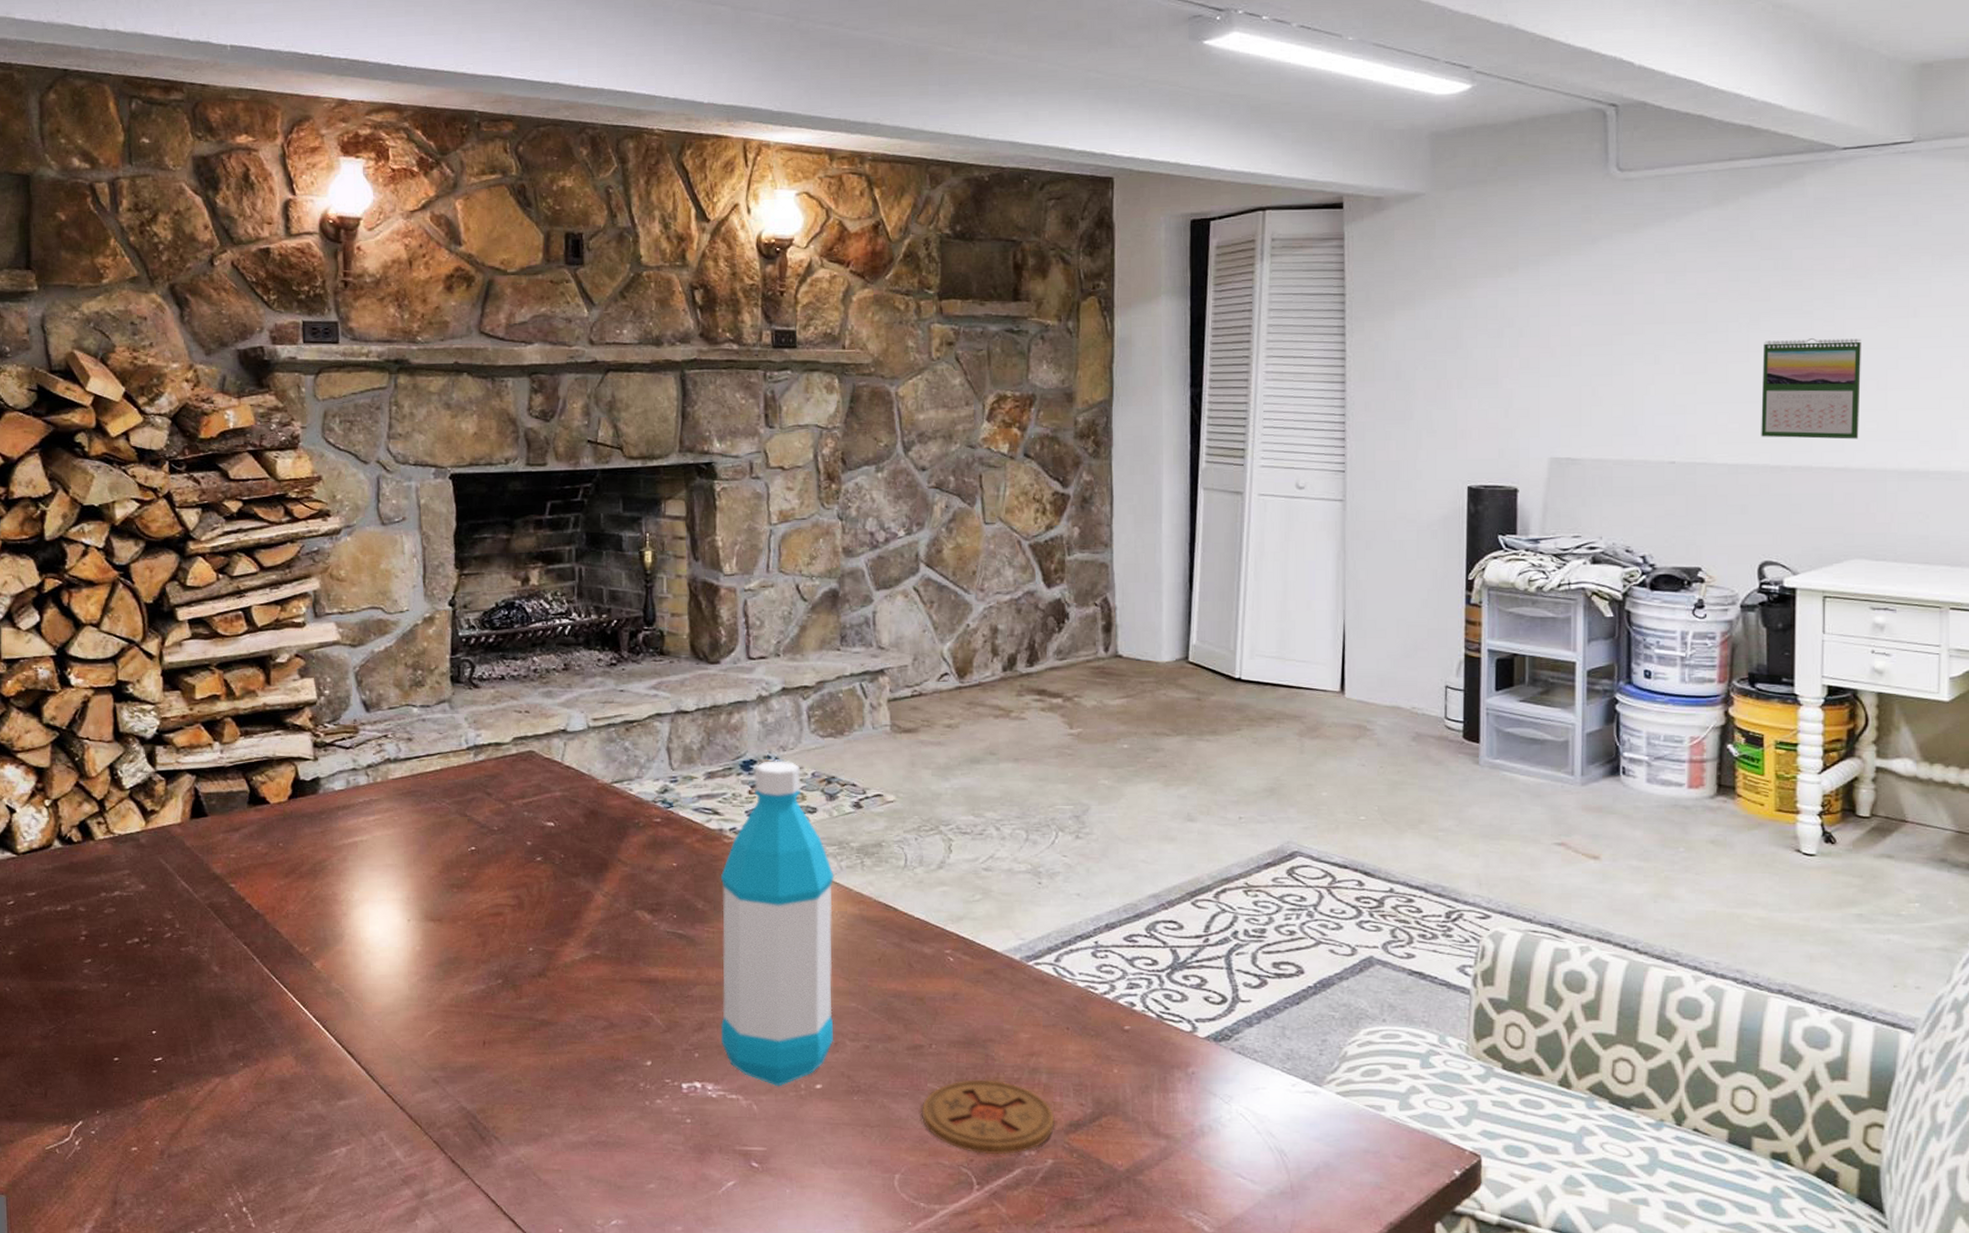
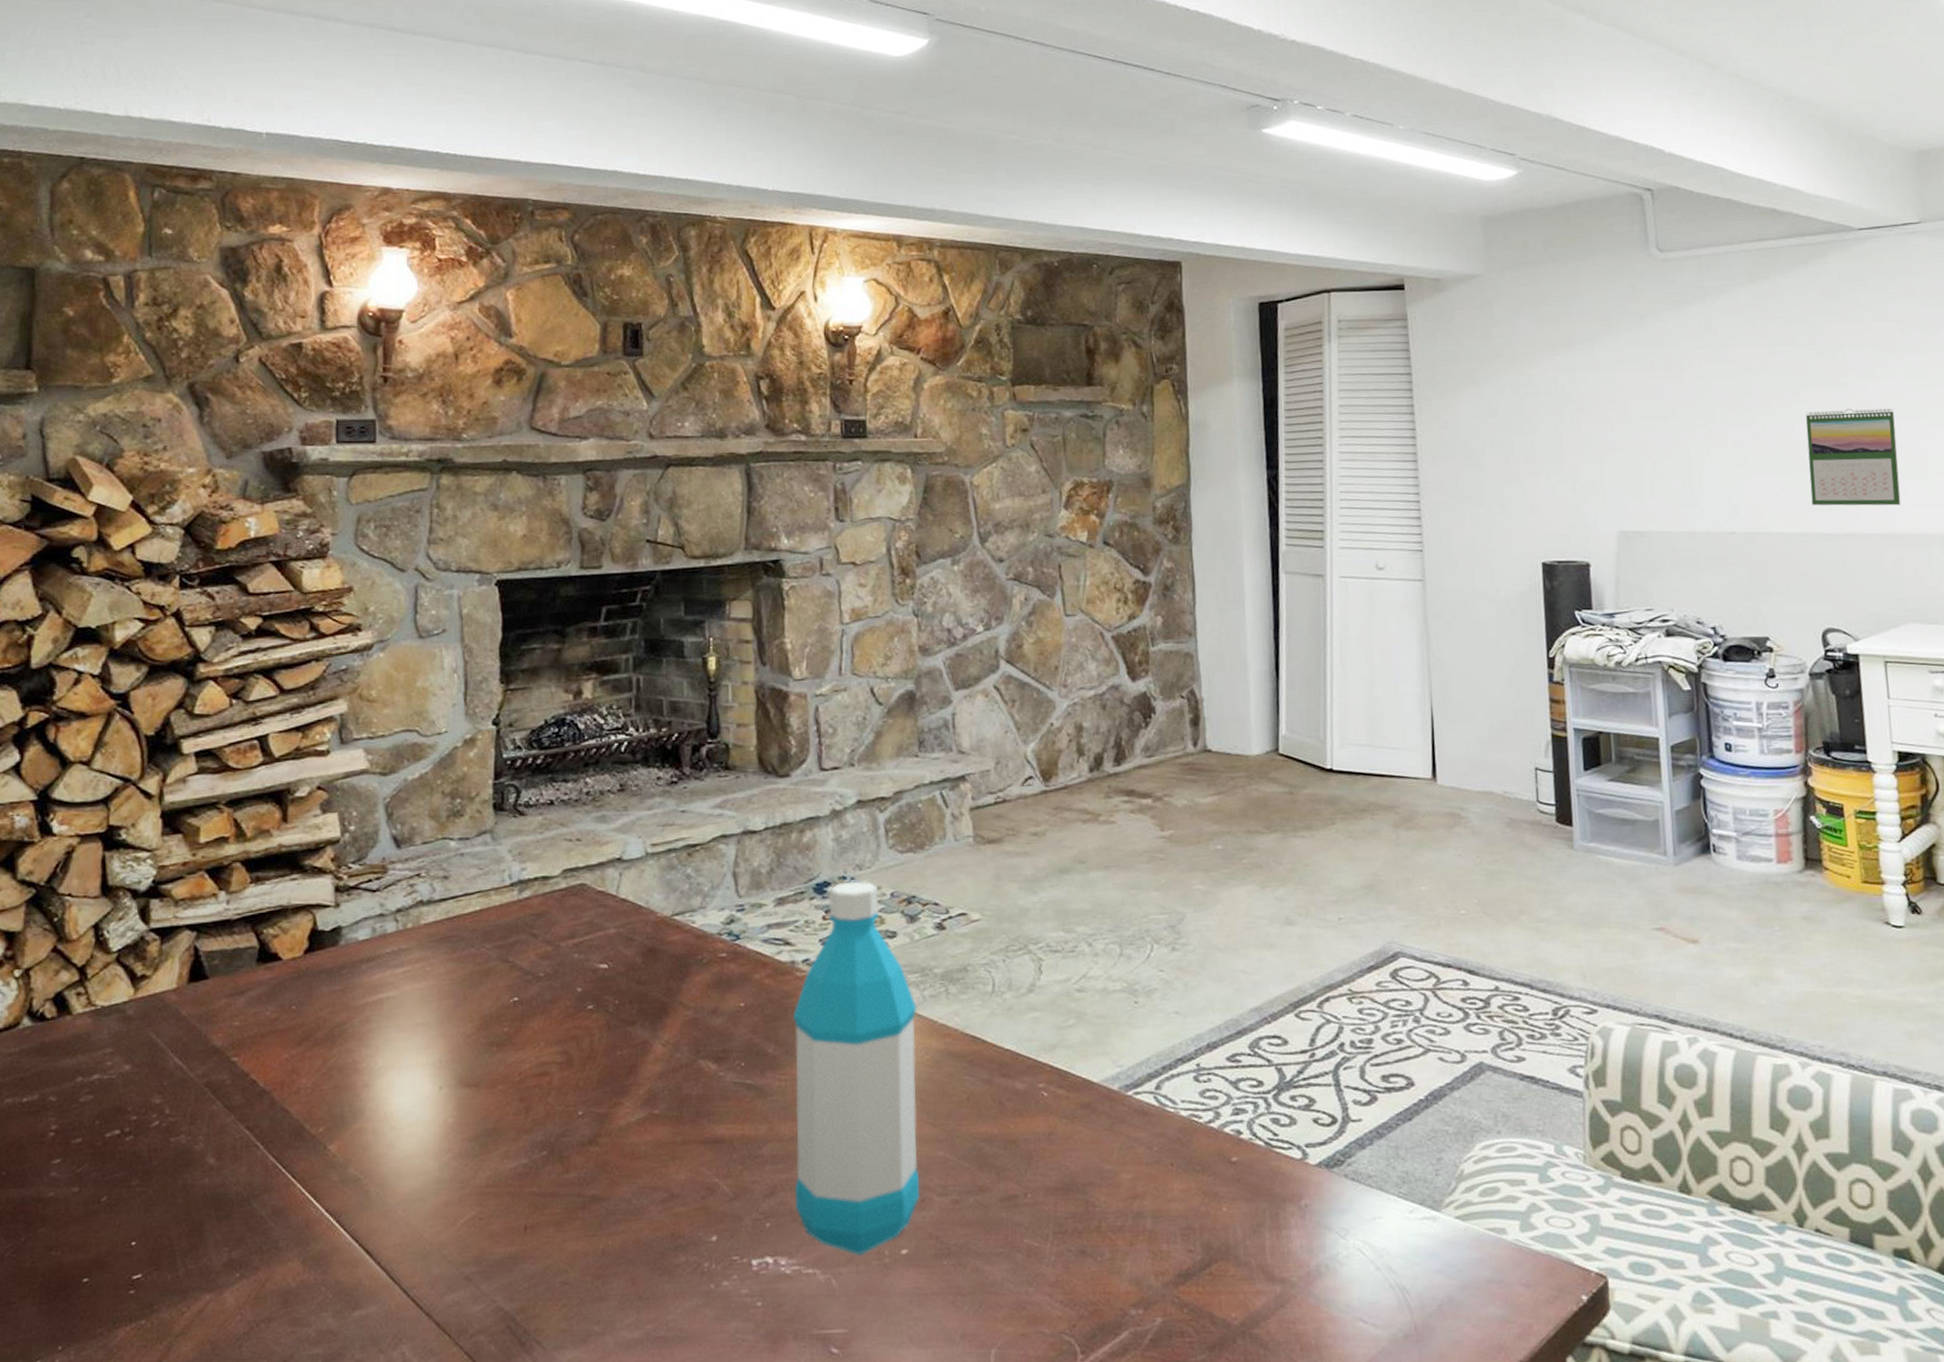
coaster: present [921,1079,1055,1155] -> none [1017,1230,1163,1318]

